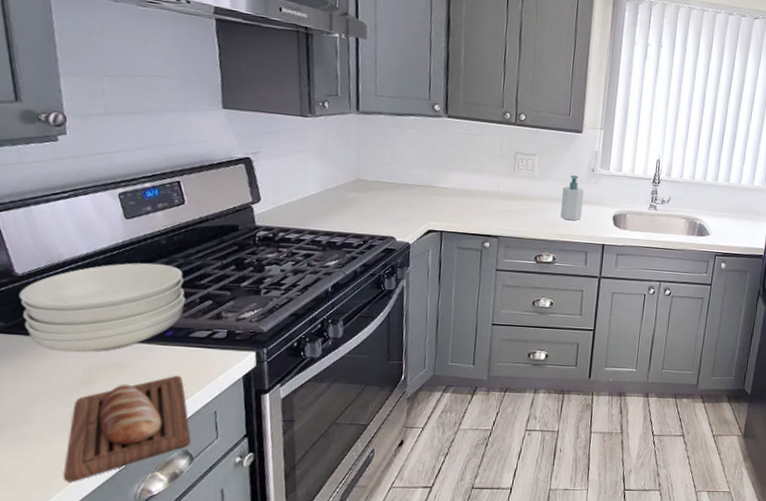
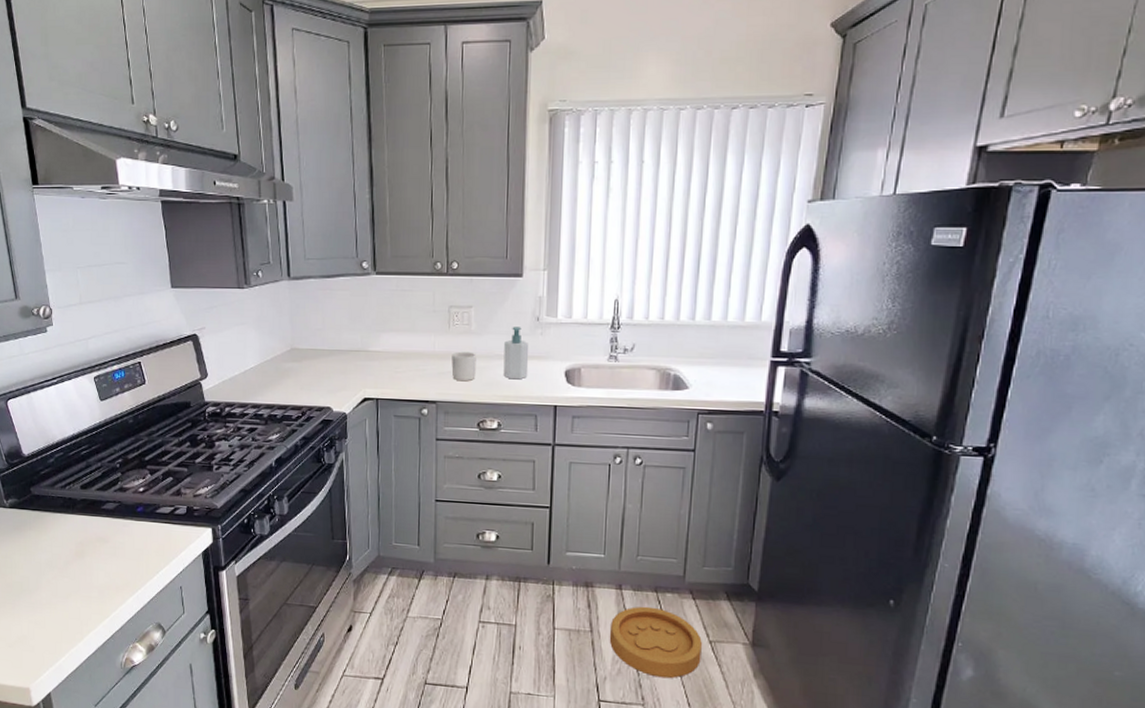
bowl: present [18,262,185,353] -> none [26,441,151,527]
bread loaf: present [63,375,191,482] -> none [66,549,162,648]
mug: none [514,193,538,220] -> present [451,351,476,382]
pet bowl: none [636,410,708,467] -> present [609,606,702,678]

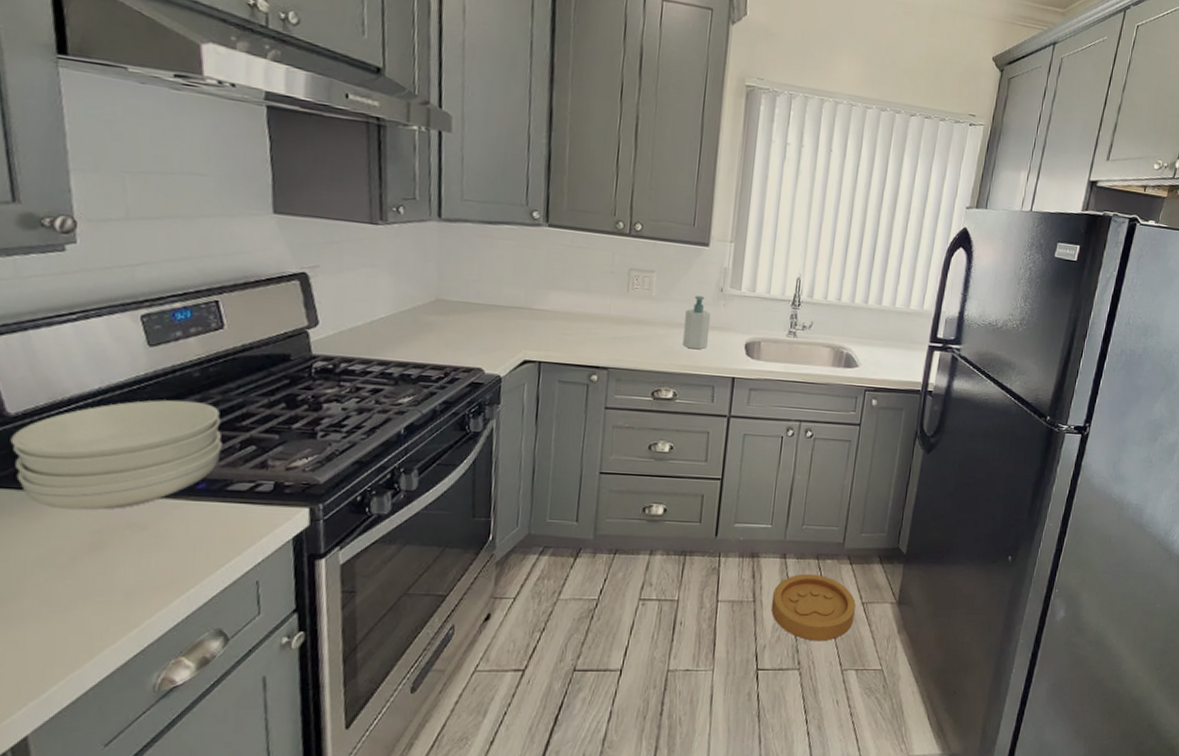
bowl: none [26,441,151,527] -> present [10,399,222,511]
mug: present [451,351,476,382] -> none [627,316,656,349]

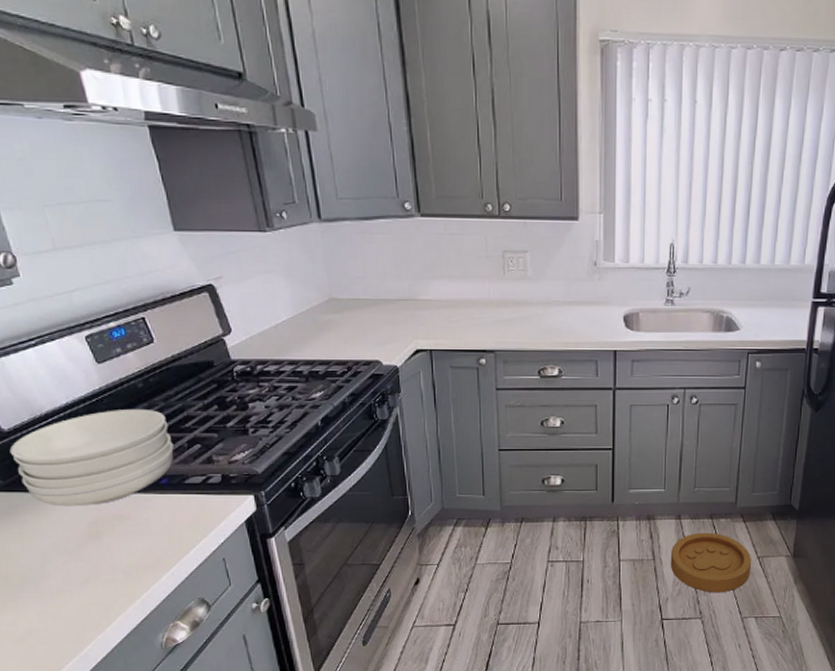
soap bottle: present [682,295,712,350] -> none [562,272,588,326]

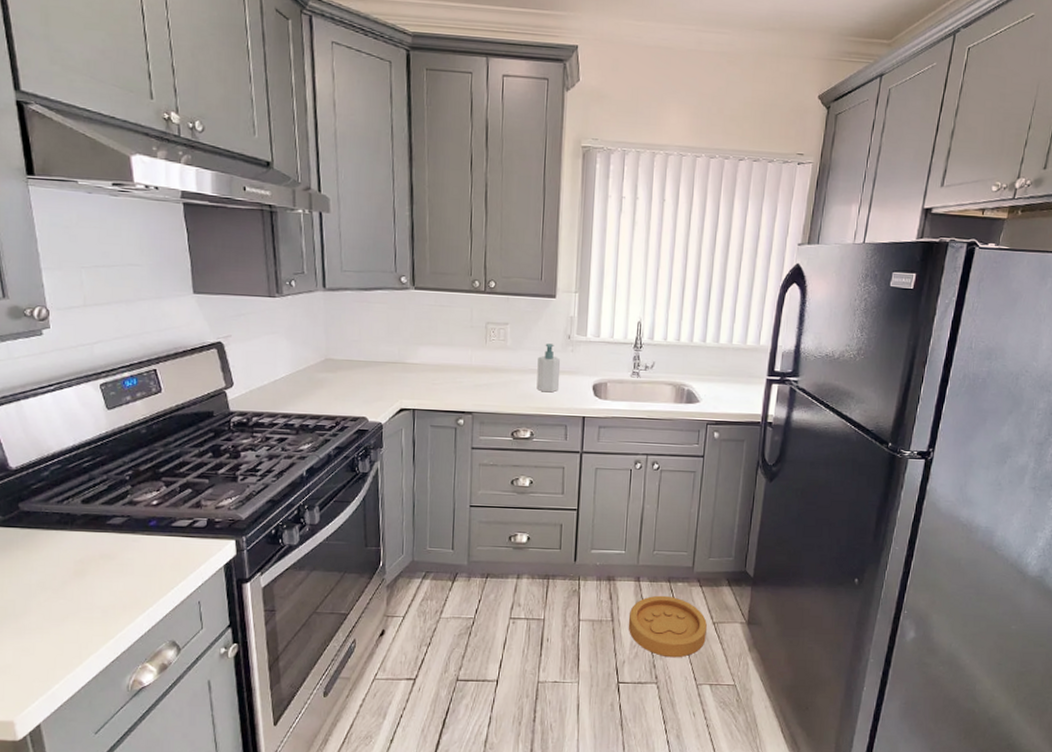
bowl: present [9,408,174,507] -> none [13,452,166,544]
soap bottle: none [562,272,588,326] -> present [536,343,561,393]

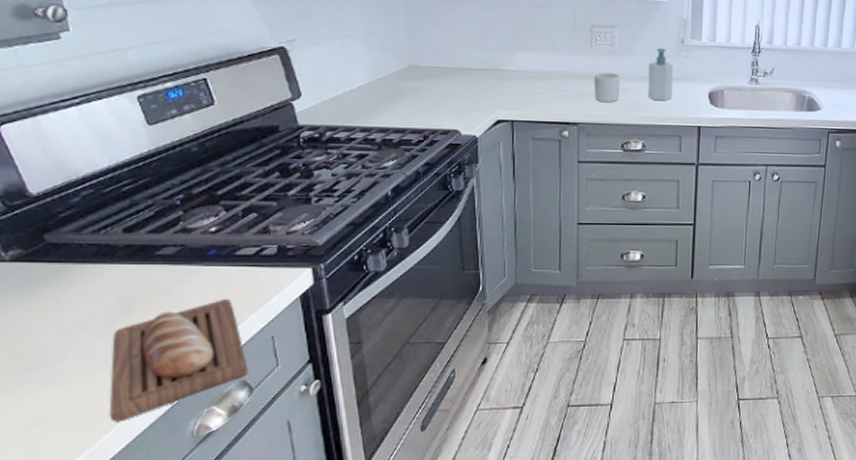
bread loaf: none [60,565,177,673] -> present [109,298,248,422]
mug: none [487,365,512,394] -> present [594,72,620,103]
pet bowl: present [628,595,707,658] -> none [748,309,829,372]

